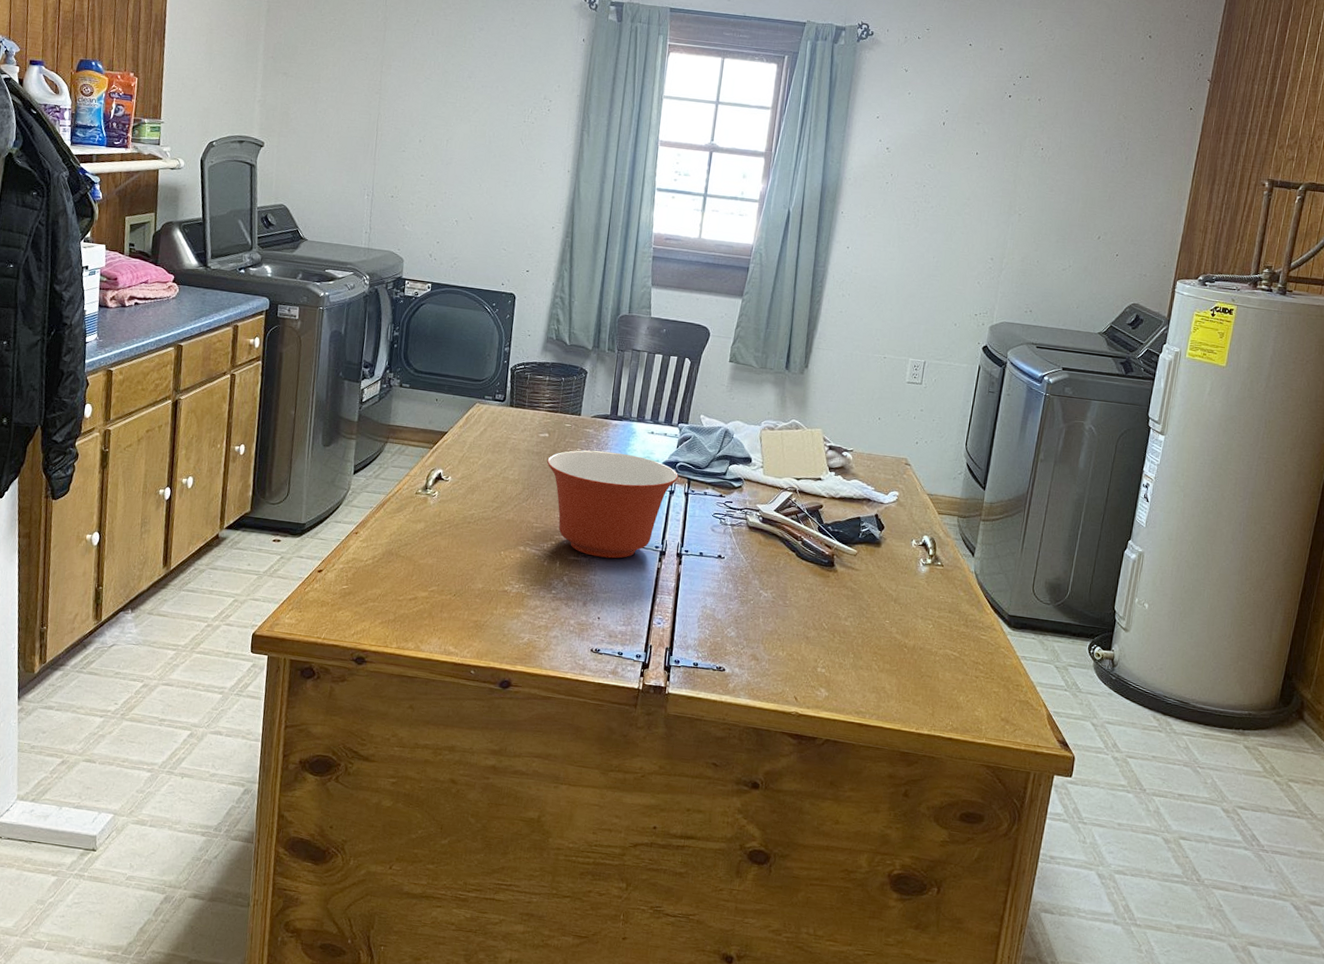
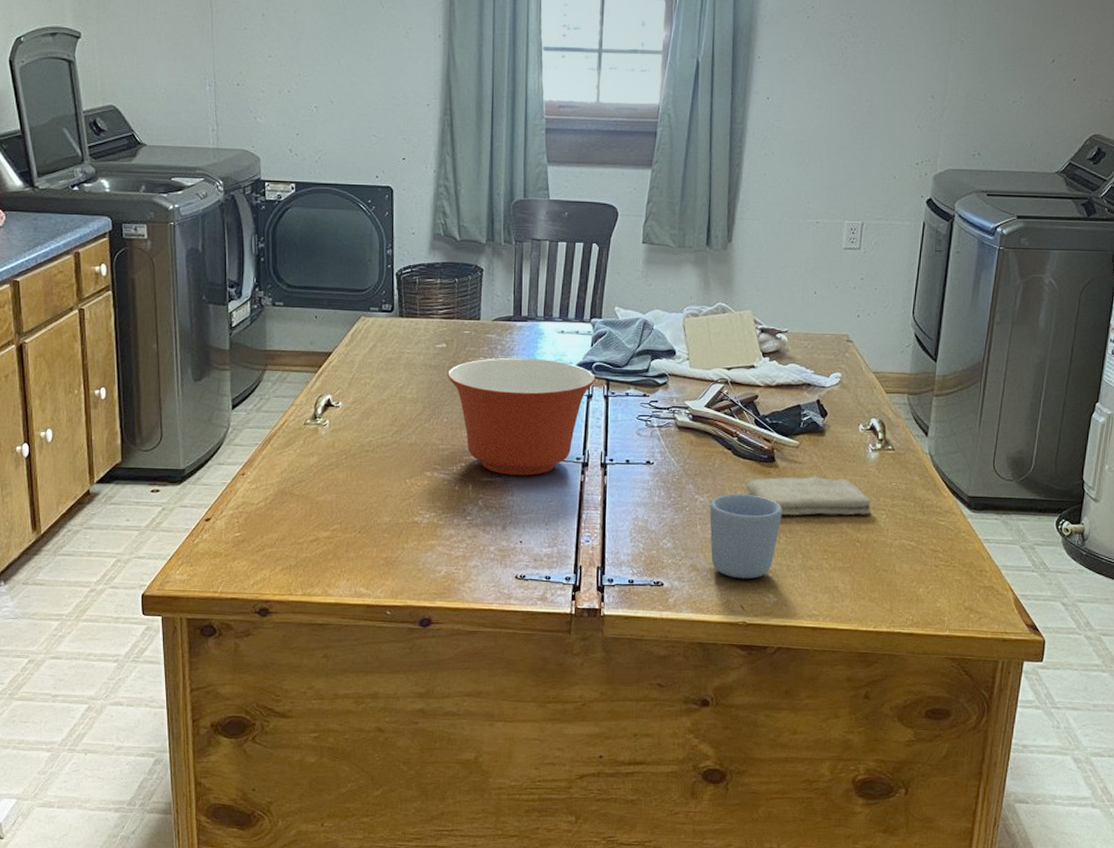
mug: none [770,592,838,673] -> present [710,494,783,579]
washcloth: none [806,580,921,624] -> present [746,476,872,516]

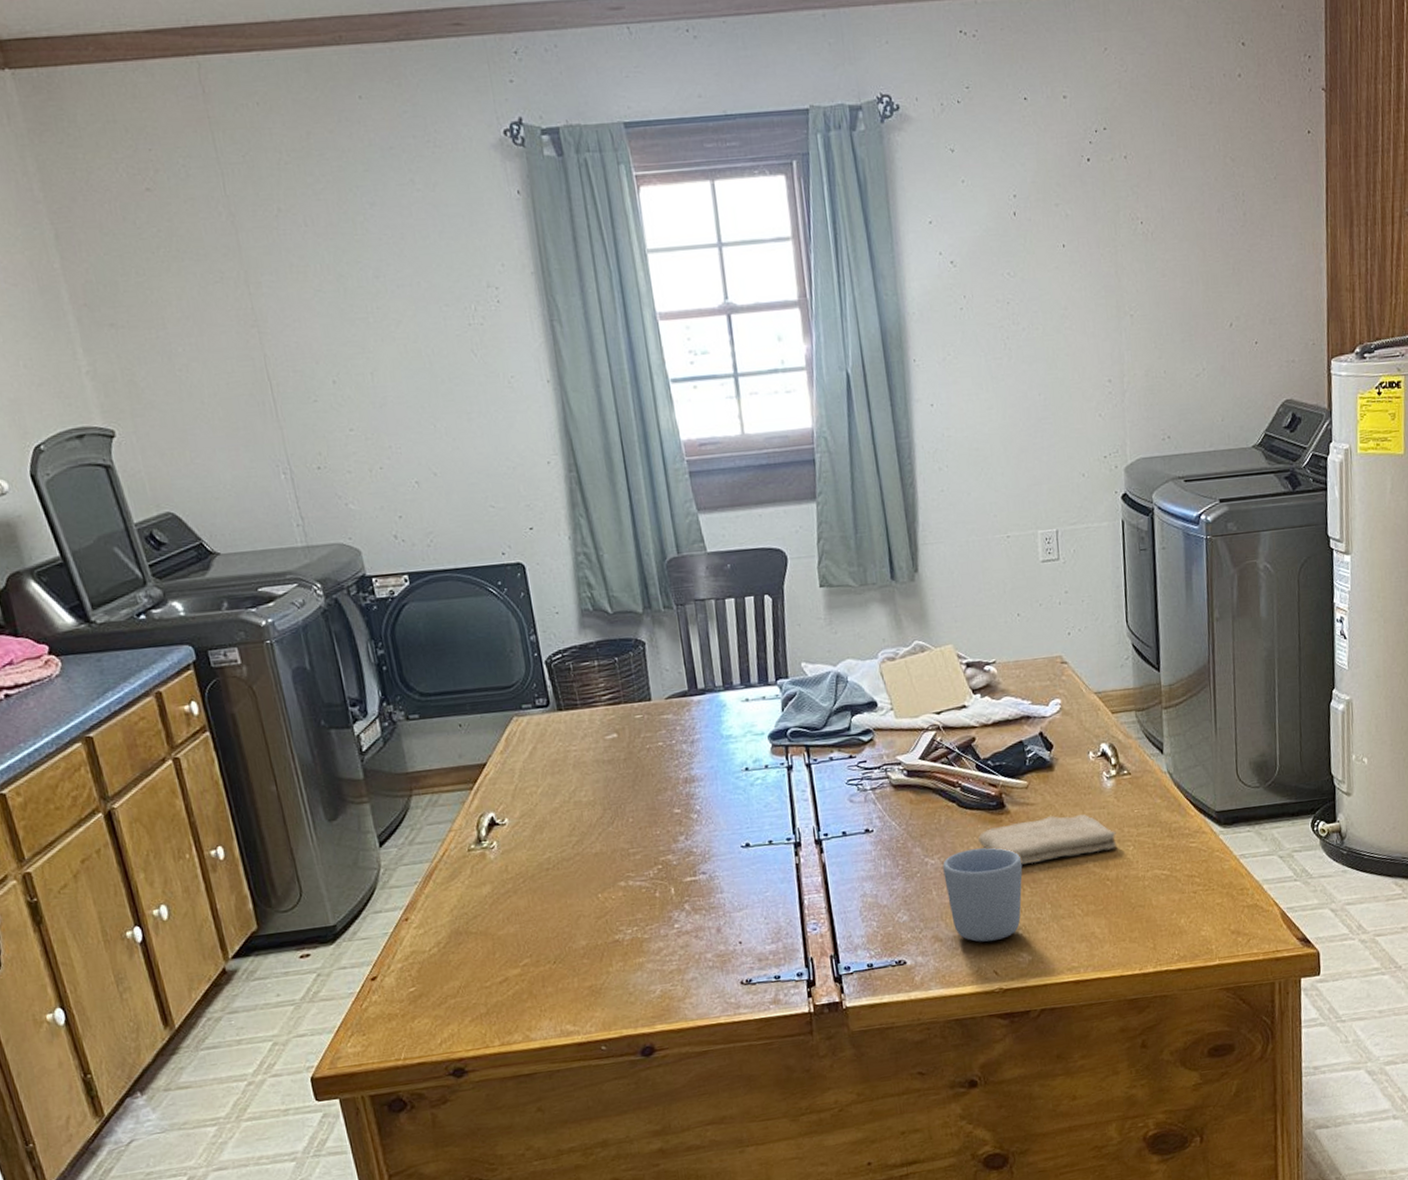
mixing bowl: present [448,357,595,476] -> none [624,733,793,871]

